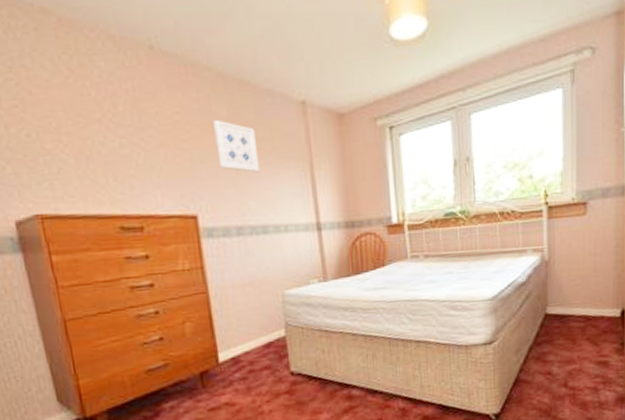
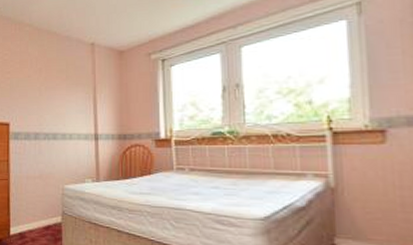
wall art: present [213,119,260,173] -> none [28,58,56,95]

